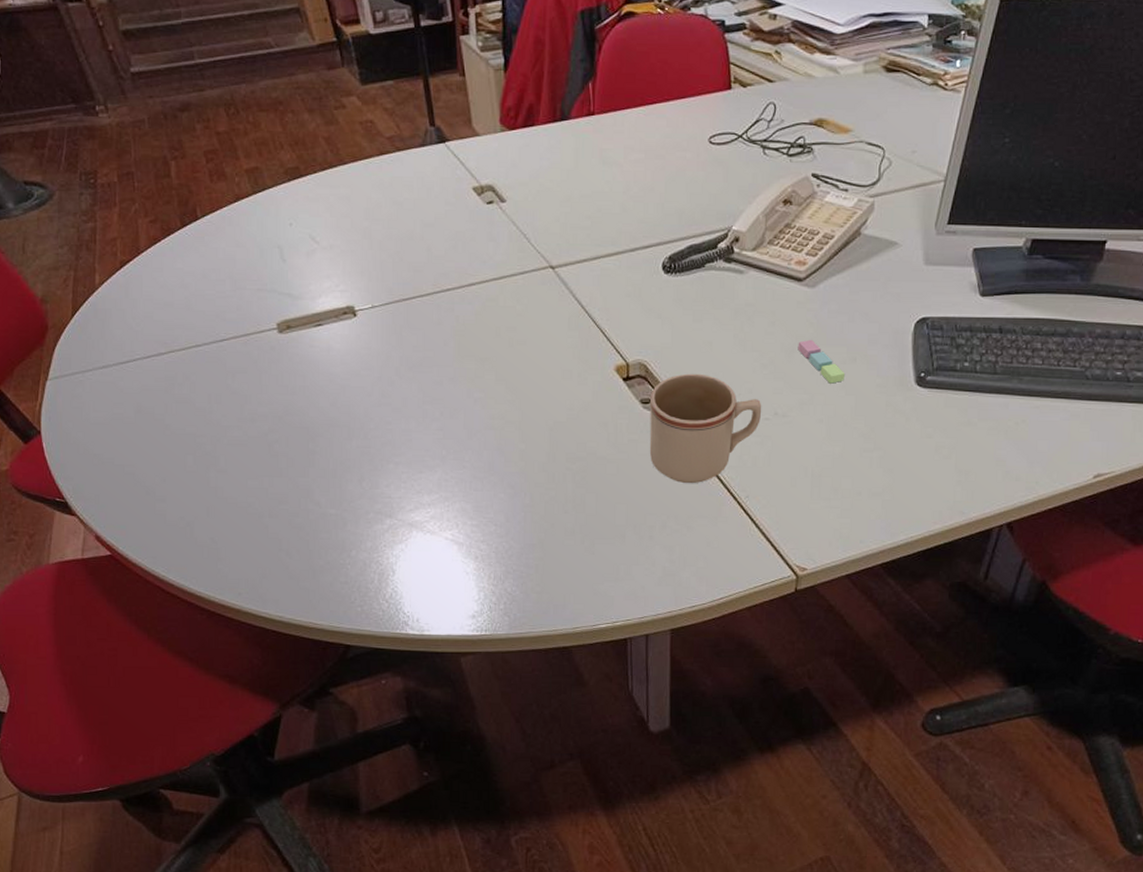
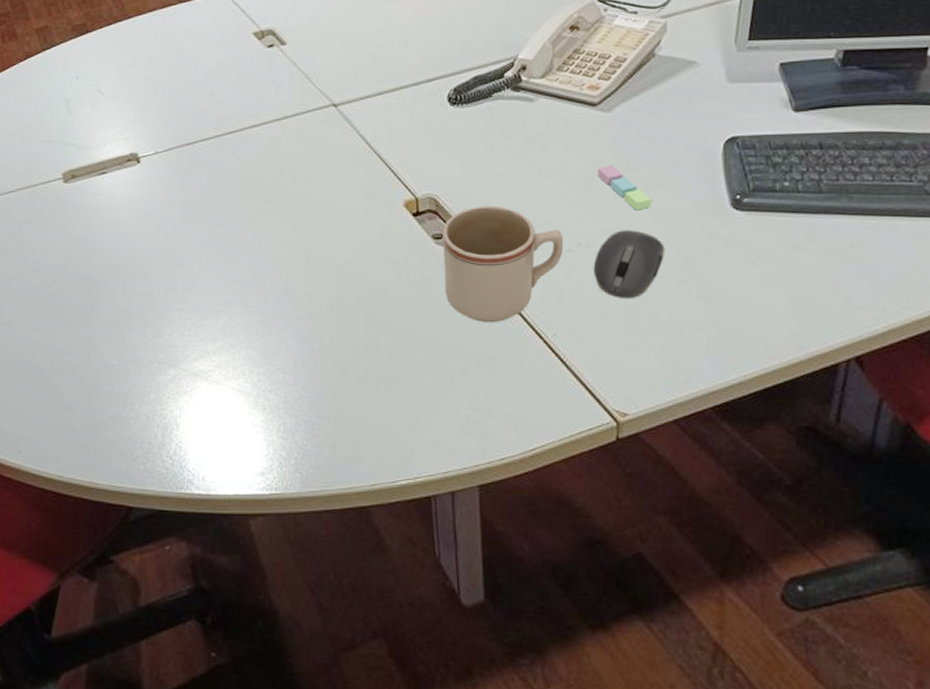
computer mouse: none [787,401,853,465] -> present [593,230,665,298]

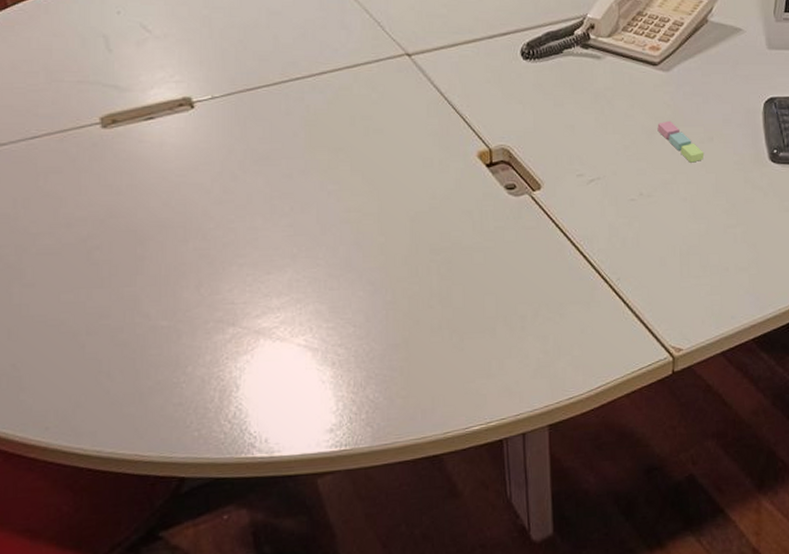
mug: present [443,205,564,322] -> none [515,157,627,269]
computer mouse: present [593,230,665,298] -> none [653,180,715,243]

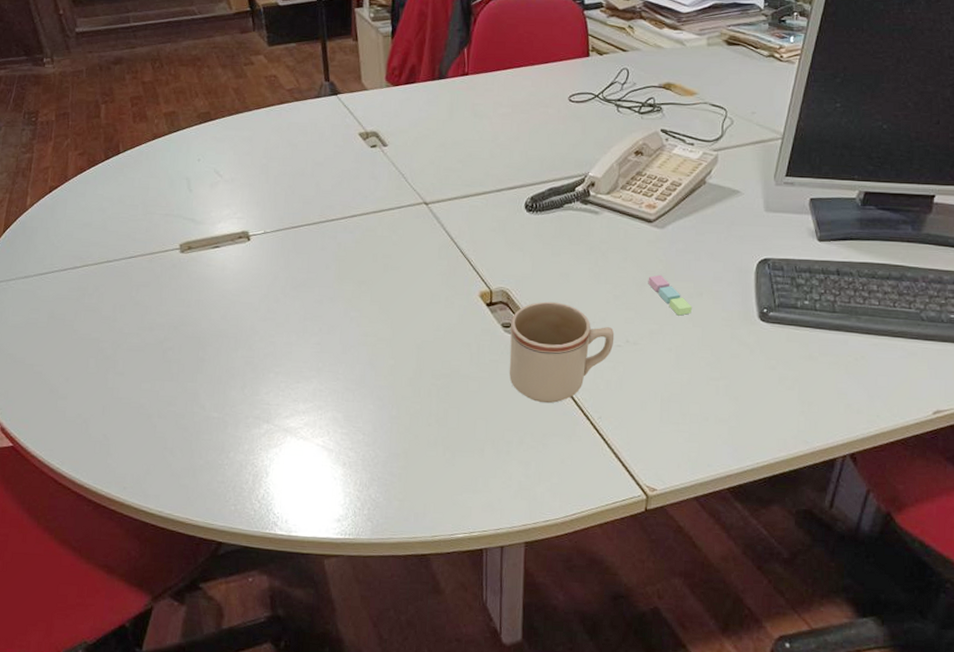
mug: none [515,157,627,269] -> present [509,301,615,403]

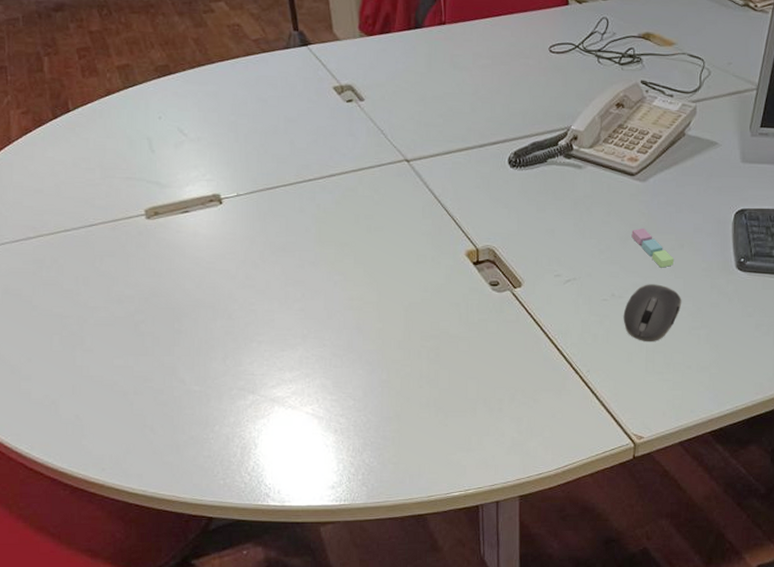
mug: present [509,301,615,403] -> none [498,258,600,359]
computer mouse: none [637,331,700,391] -> present [623,284,682,341]

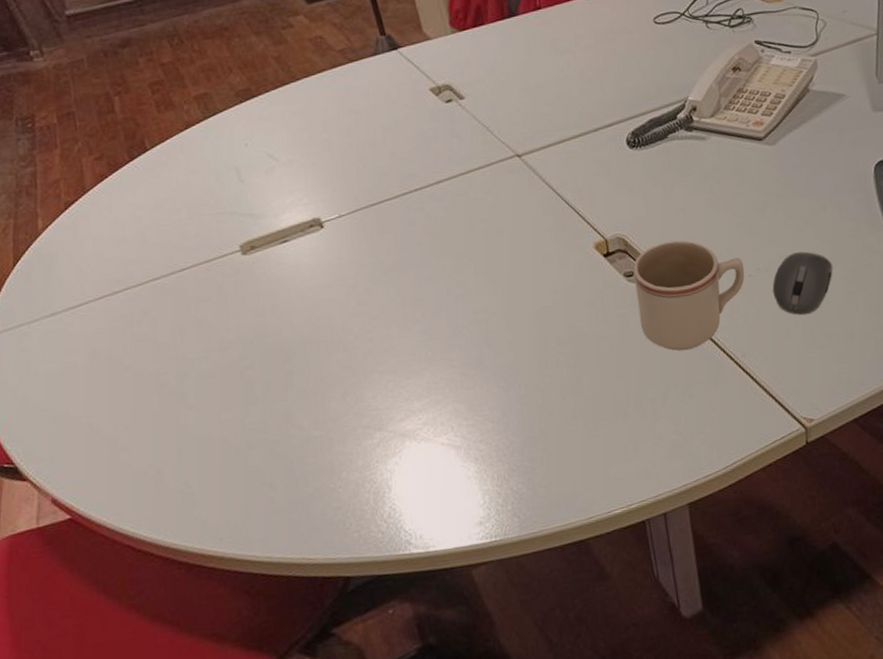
mug: none [498,258,600,359] -> present [633,240,745,351]
sticky notes: present [631,228,675,268] -> none [768,193,819,234]

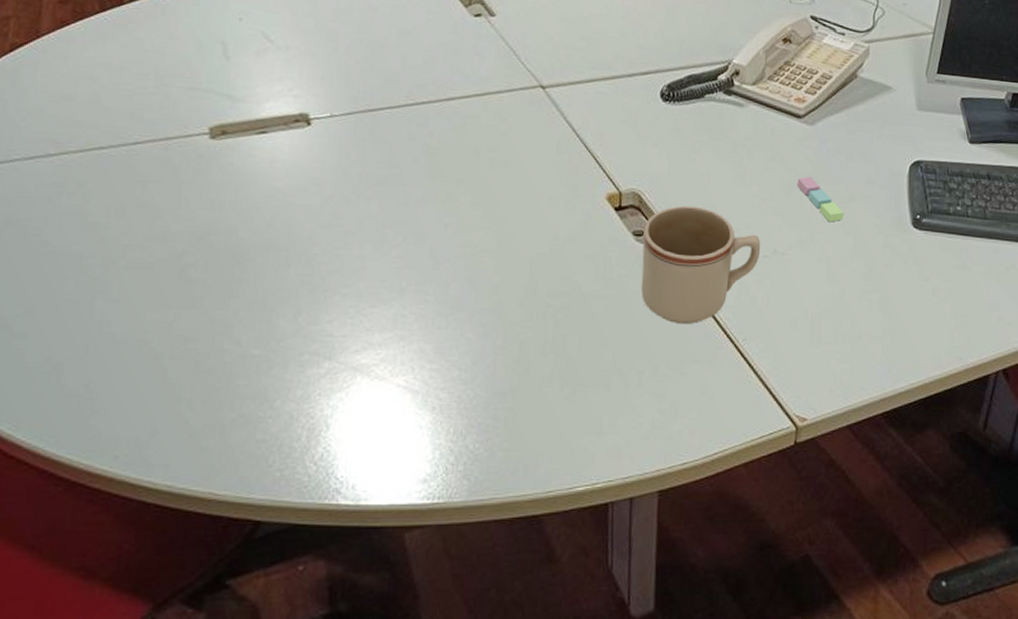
sticky notes: none [768,193,819,234] -> present [797,176,845,222]
computer mouse: present [772,251,834,315] -> none [786,240,852,306]

